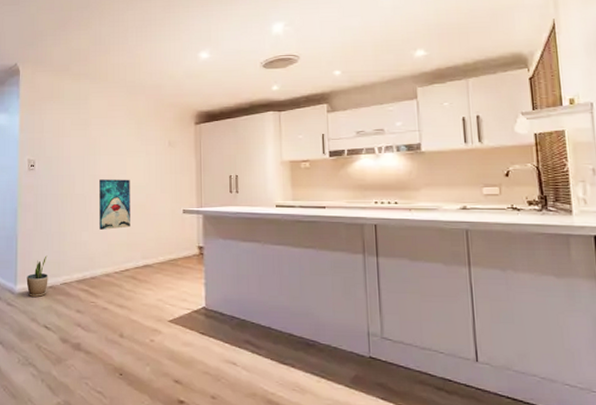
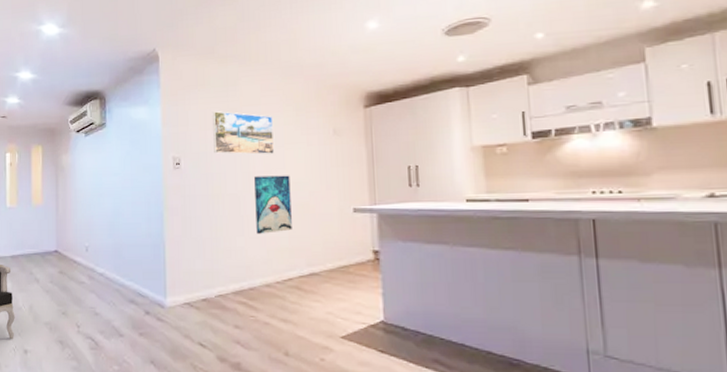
potted plant: present [26,255,48,298] -> none [177,264,201,312]
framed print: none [64,121,117,160] -> present [211,111,274,155]

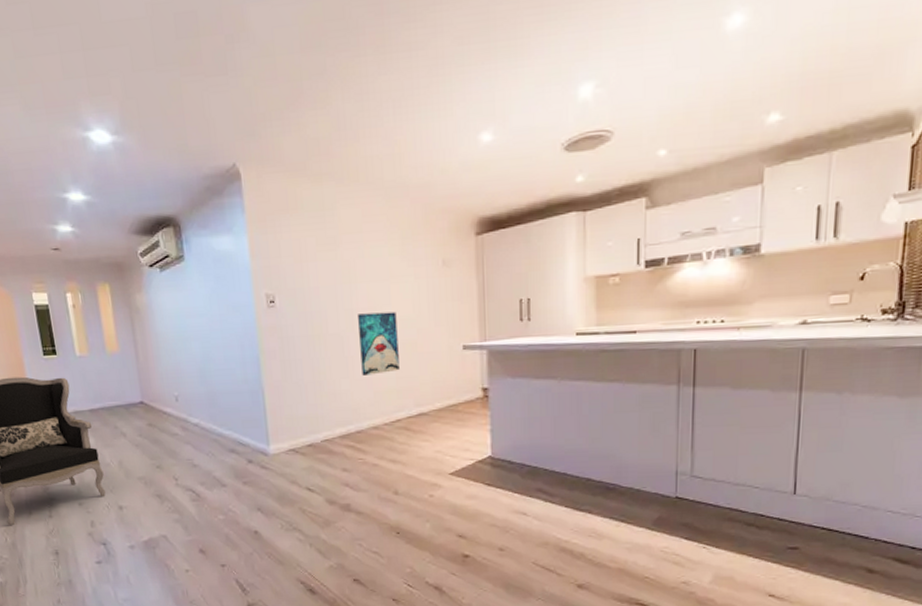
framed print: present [211,111,274,155] -> none [307,240,378,290]

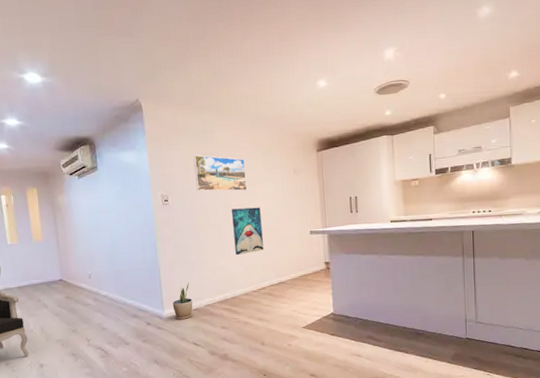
potted plant: none [280,410,307,458] -> present [172,282,193,320]
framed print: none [307,240,378,290] -> present [193,155,247,191]

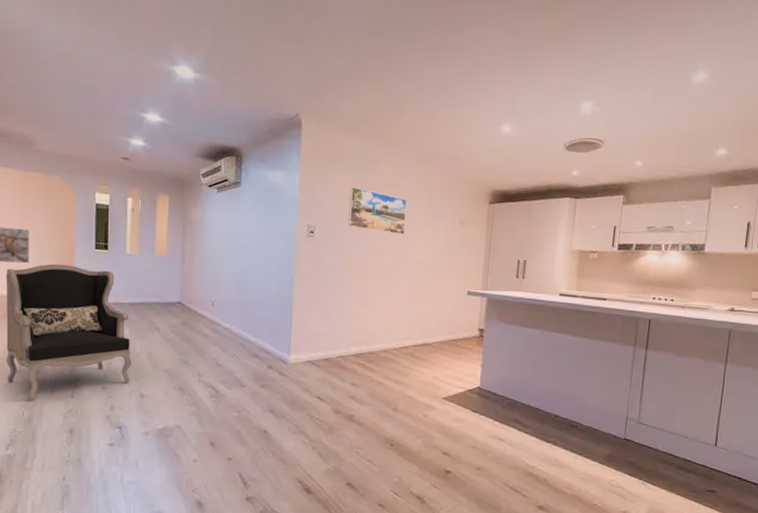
potted plant: present [172,282,193,320] -> none [300,327,324,369]
wall art: present [232,207,264,255] -> none [380,253,416,306]

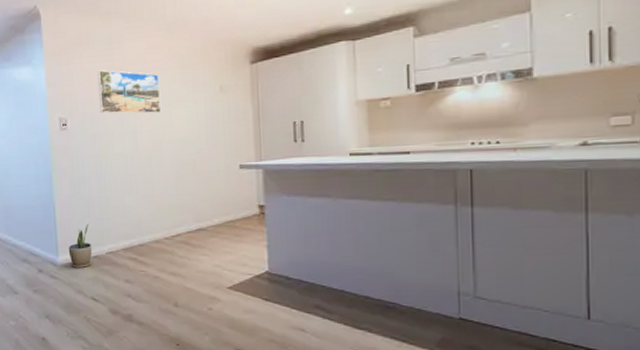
potted plant: none [300,327,324,369] -> present [68,223,92,269]

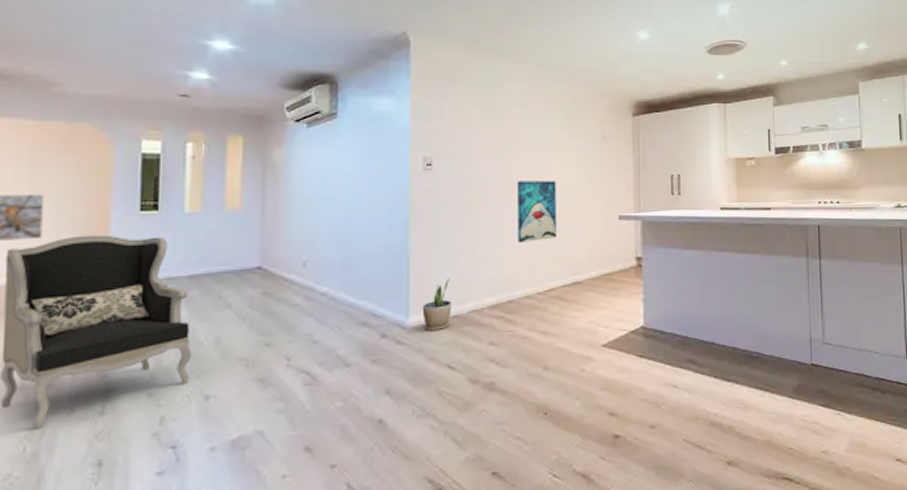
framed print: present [96,70,160,114] -> none [471,109,540,158]
wall art: none [141,133,180,192] -> present [518,180,556,242]

